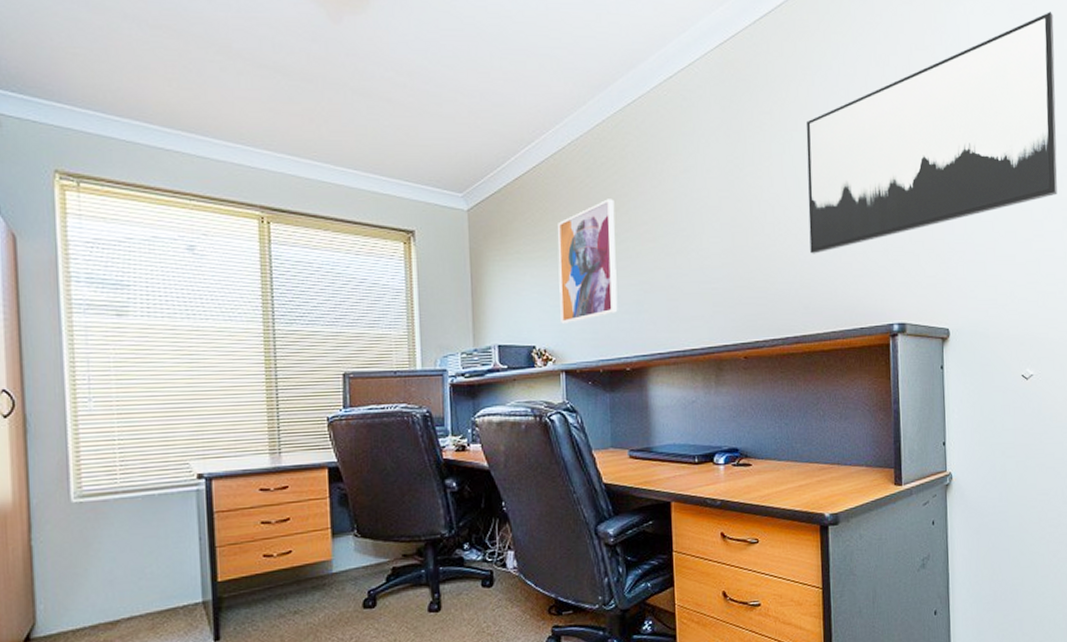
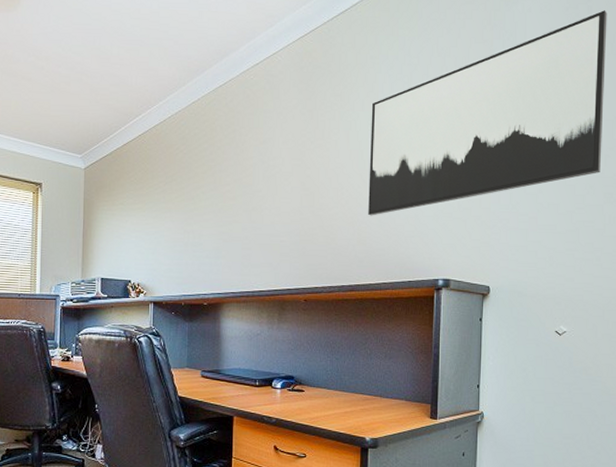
wall art: present [557,199,618,324] -> none [153,163,203,264]

